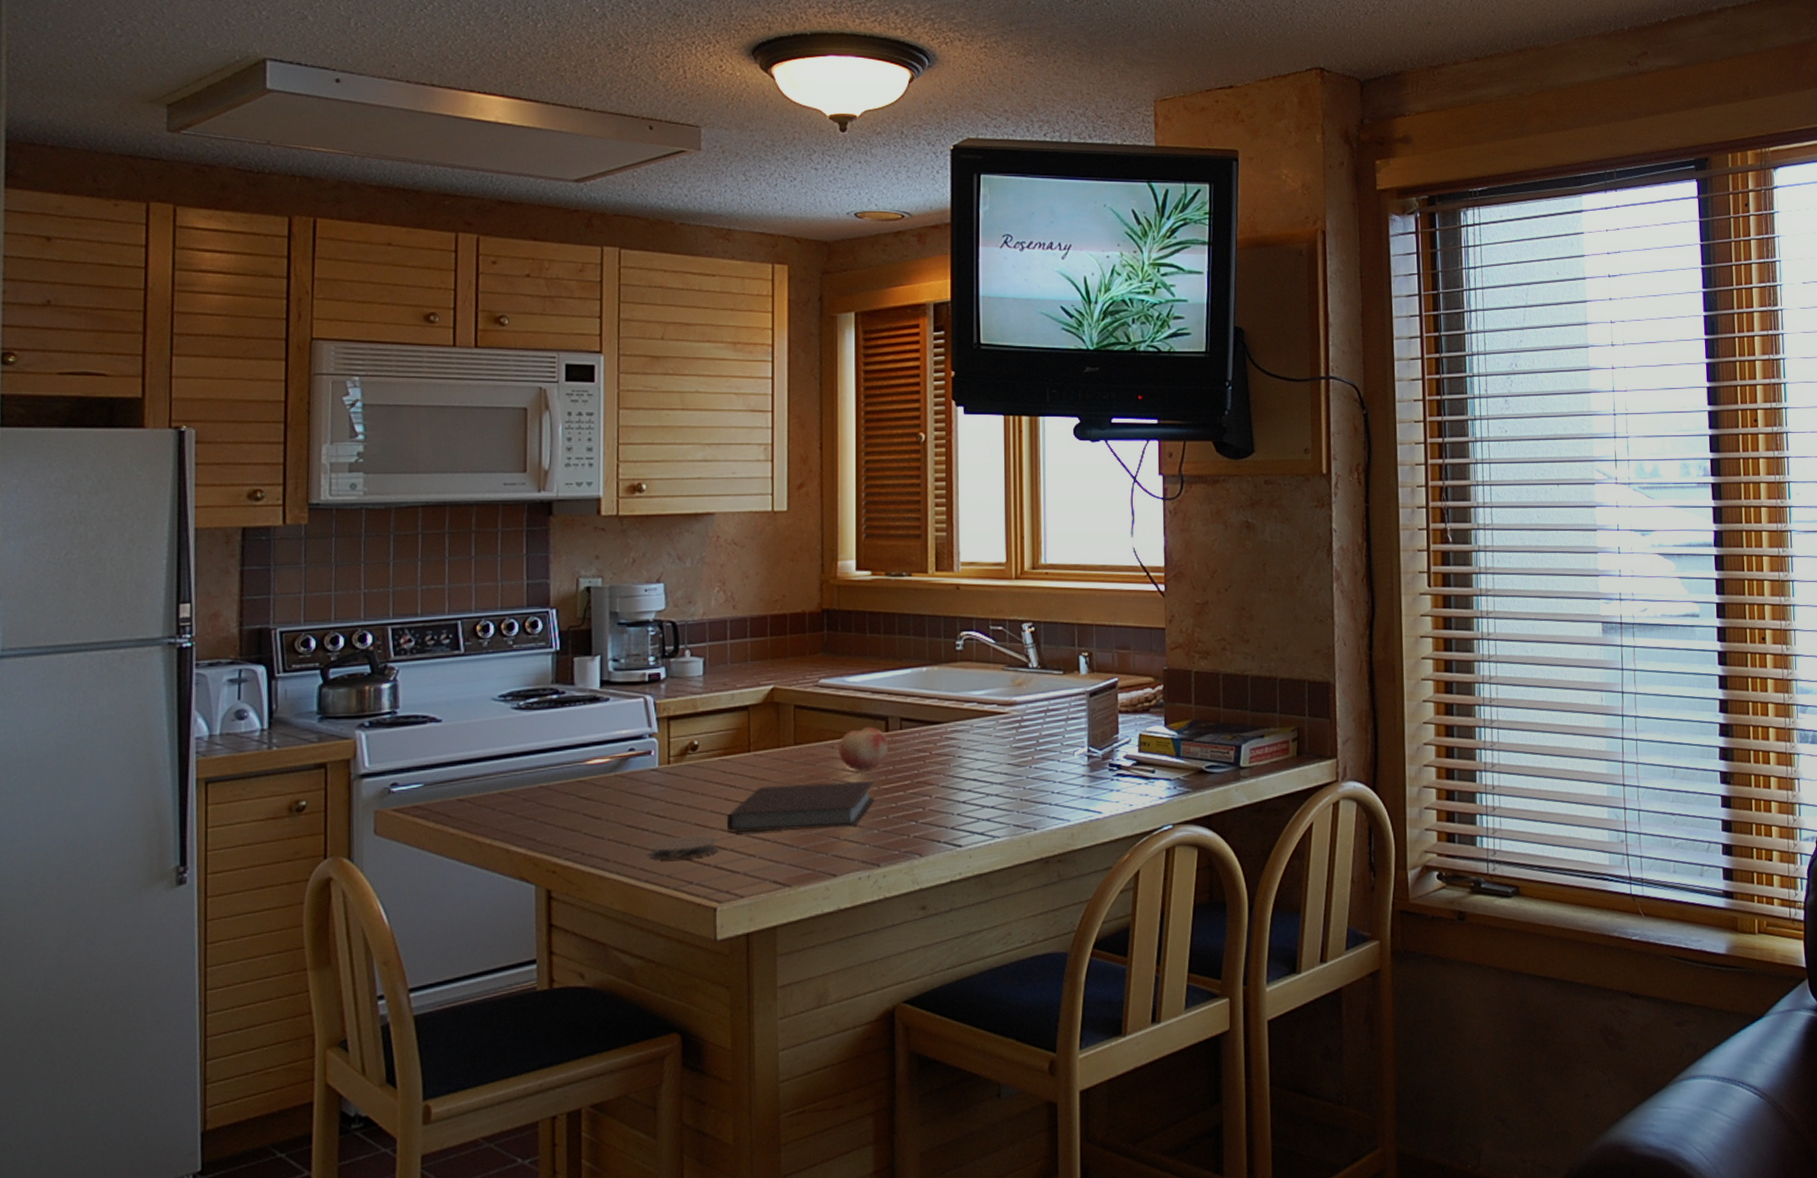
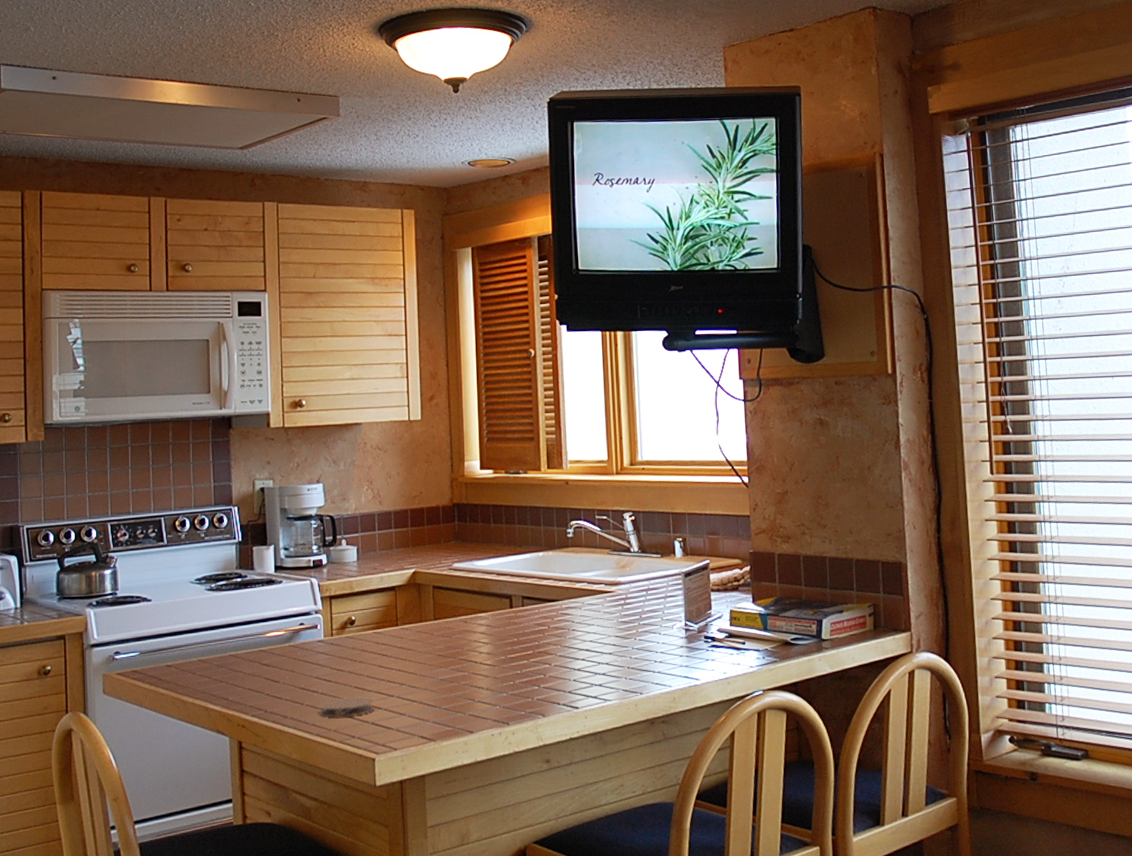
notebook: present [726,781,875,834] -> none [380,651,503,695]
fruit: present [839,726,889,771] -> none [471,604,513,642]

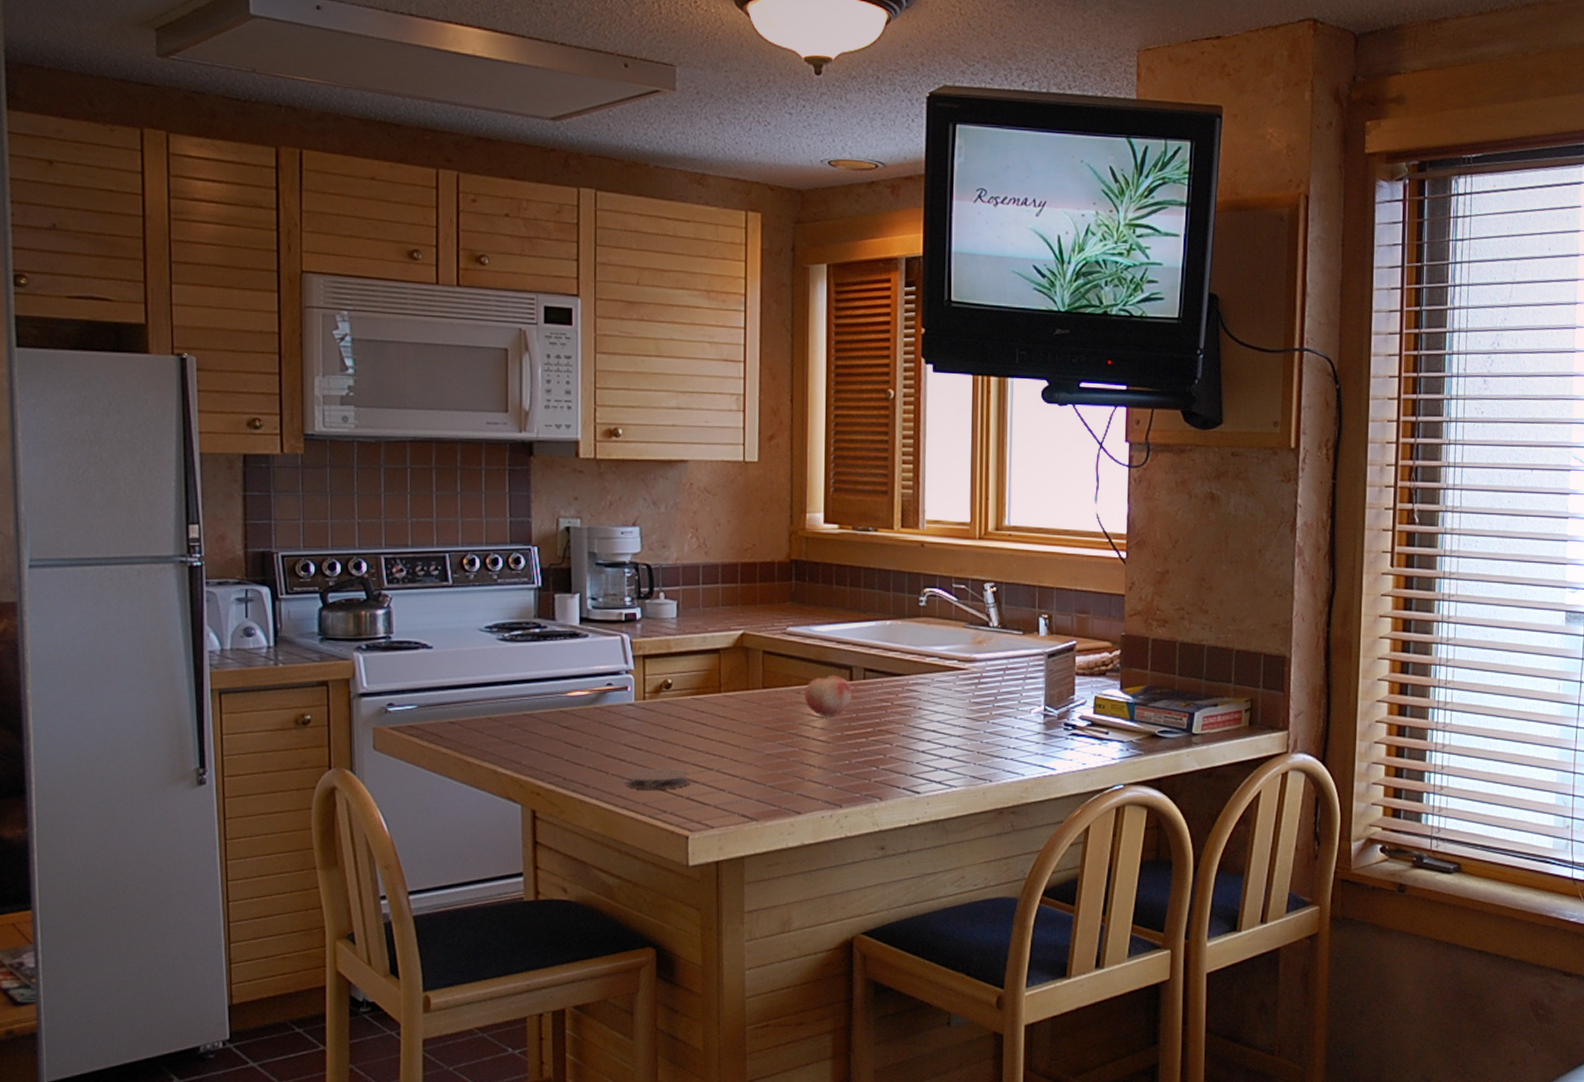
fruit: none [471,604,513,642] -> present [804,674,853,717]

